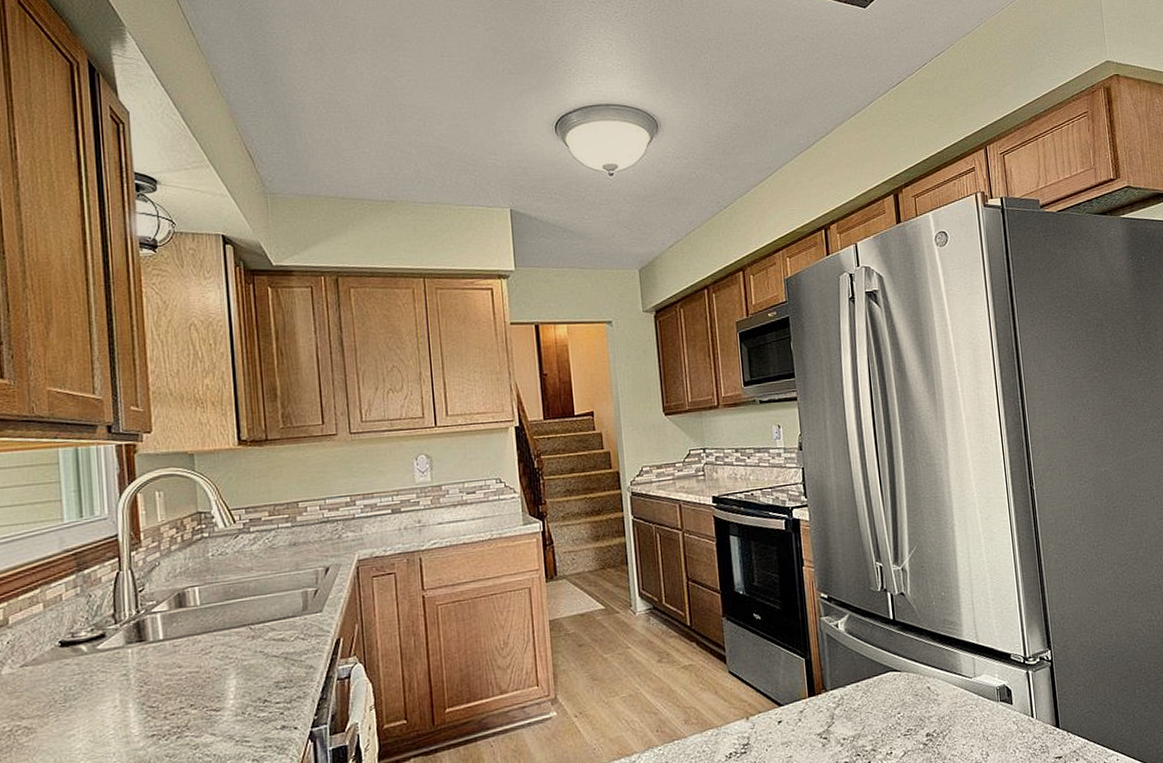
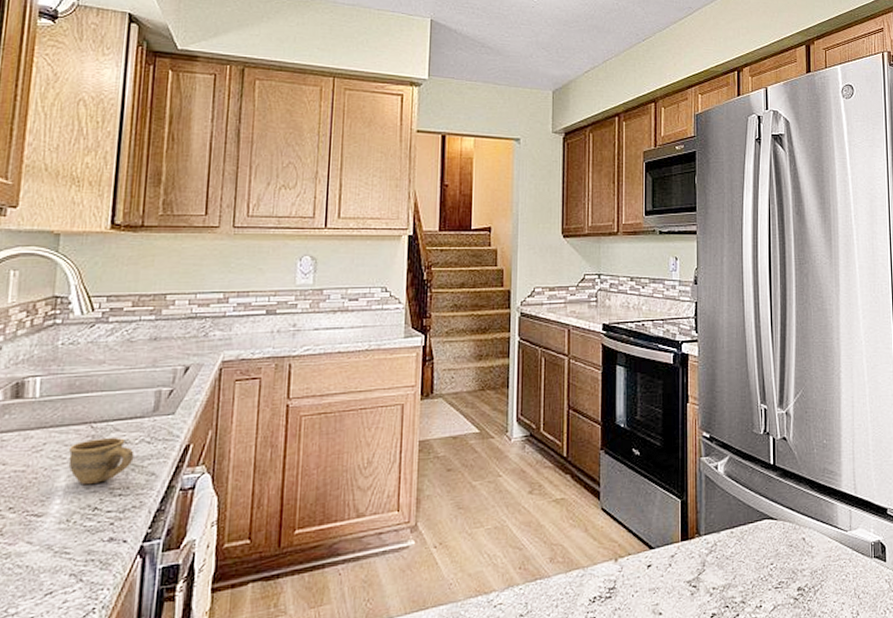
cup: none [233,636,292,681] -> present [68,438,135,485]

